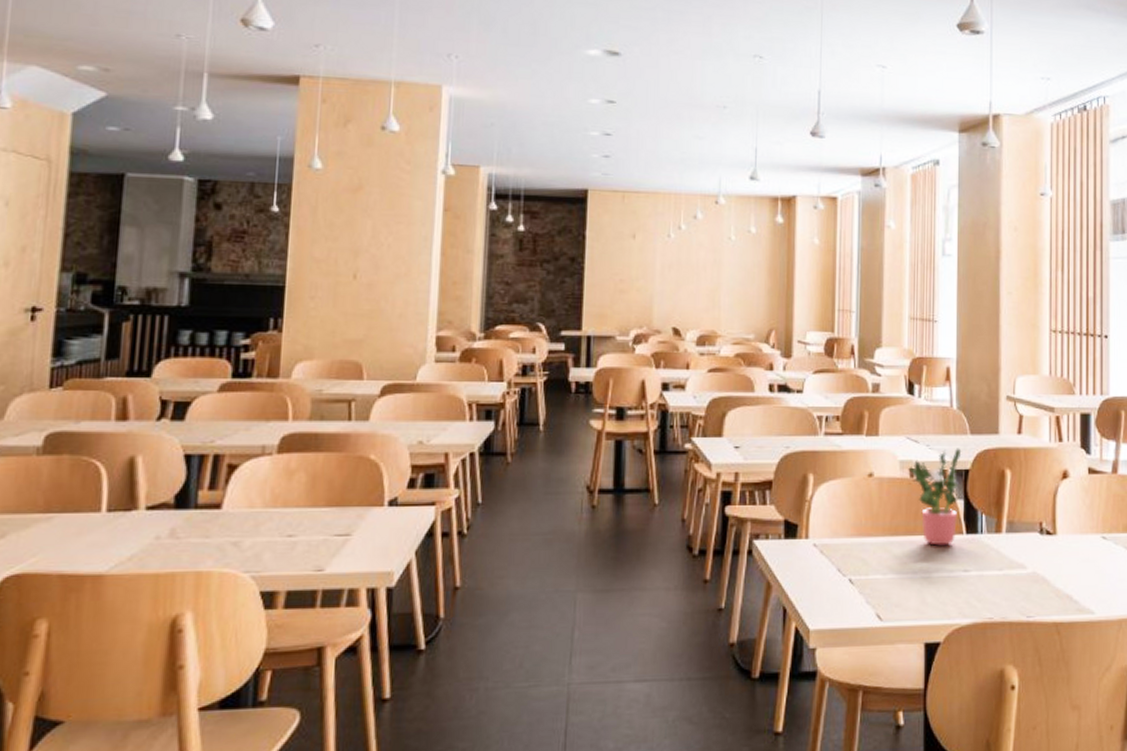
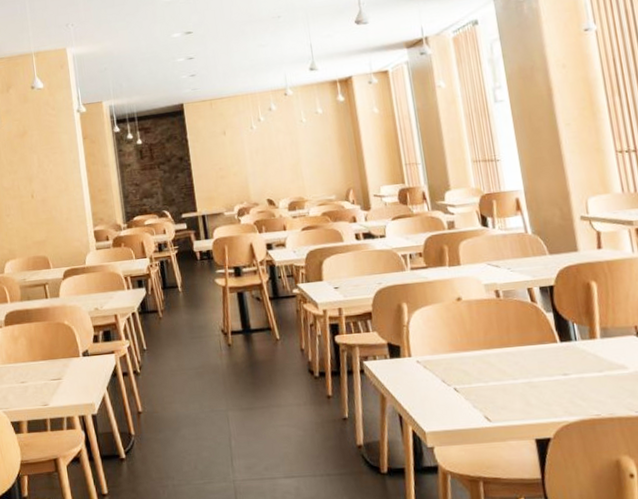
potted plant: present [908,448,962,546] -> none [493,268,550,355]

